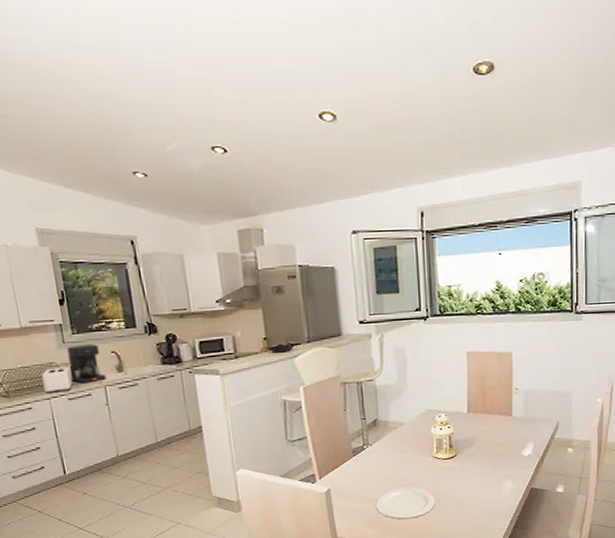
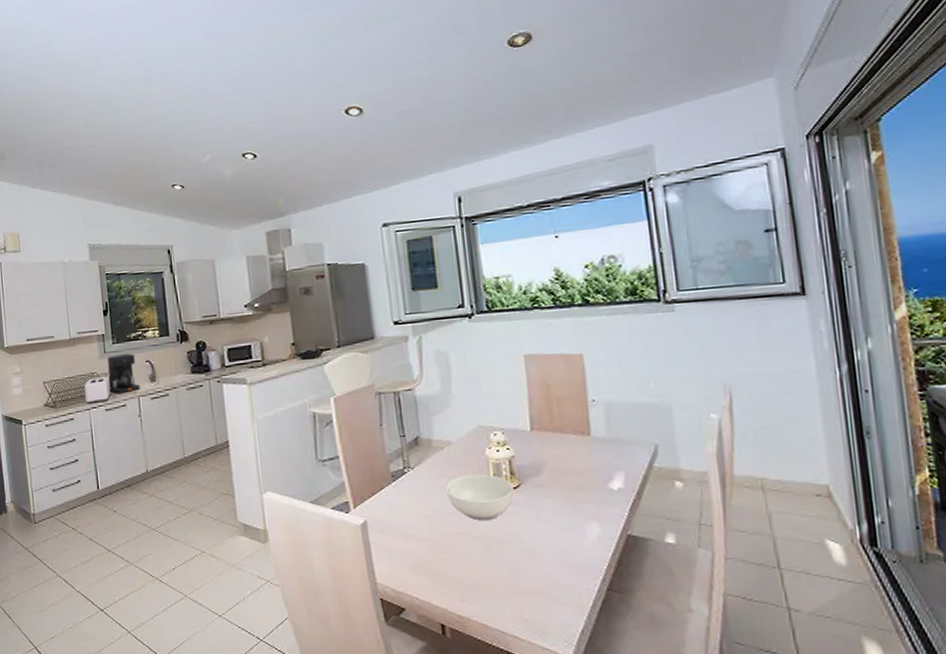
plate: present [375,487,435,520] -> none [421,525,497,567]
bowl: none [397,447,451,484] -> present [445,474,514,521]

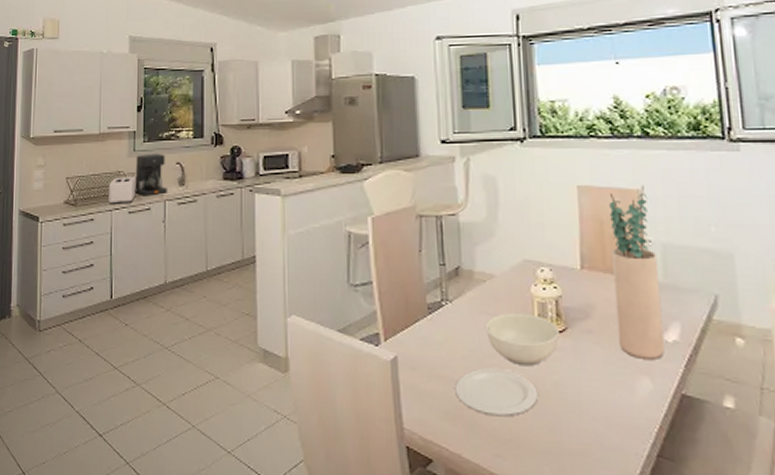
plate: none [421,525,497,567] -> present [455,368,538,417]
vase: none [555,350,611,506] -> present [609,185,665,359]

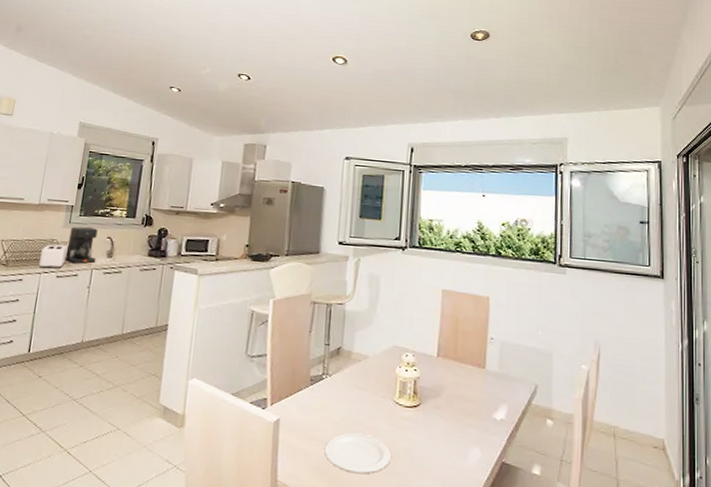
bowl: present [484,313,559,367] -> none [355,388,414,434]
vase: present [609,185,665,359] -> none [459,294,497,433]

